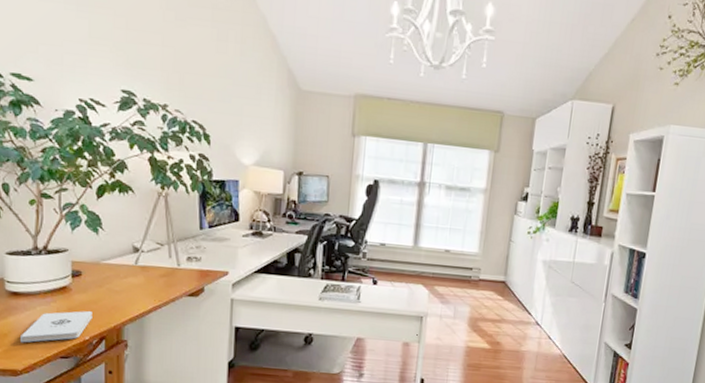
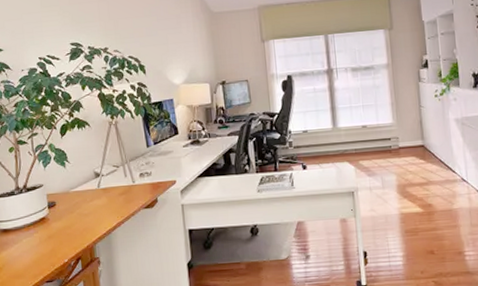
notepad: present [21,311,92,343] -> none [12,236,69,274]

